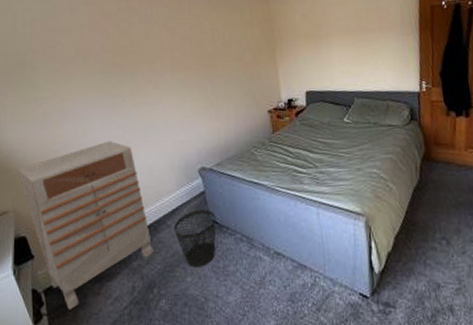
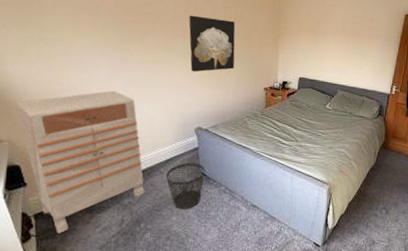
wall art: none [176,43,232,107] -> present [189,15,236,72]

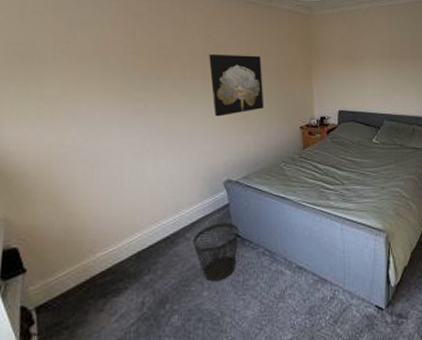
dresser: present [15,90,145,234] -> none [12,147,169,329]

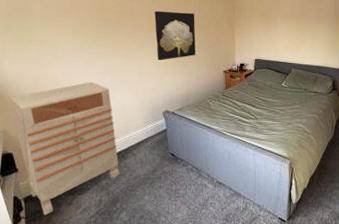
dresser: none [12,147,169,329] -> present [10,81,120,215]
wastebasket: present [192,222,239,282] -> none [138,144,173,189]

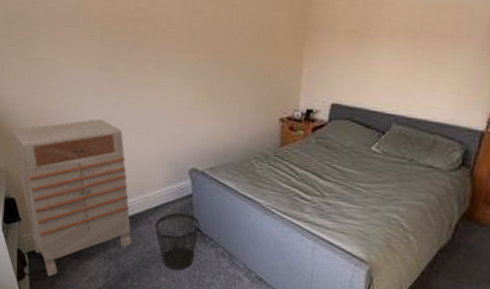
wastebasket: none [138,144,173,189] -> present [154,212,200,271]
wall art: present [154,11,196,61] -> none [184,20,244,97]

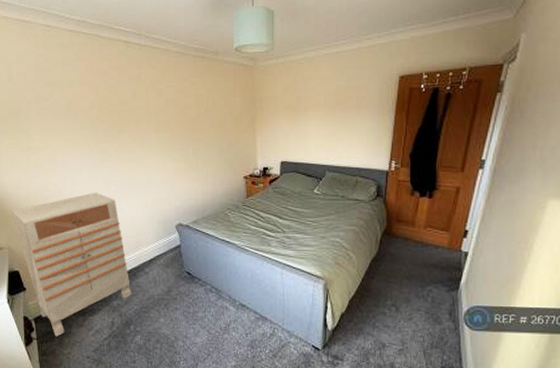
wastebasket: present [154,212,200,271] -> none [151,261,189,311]

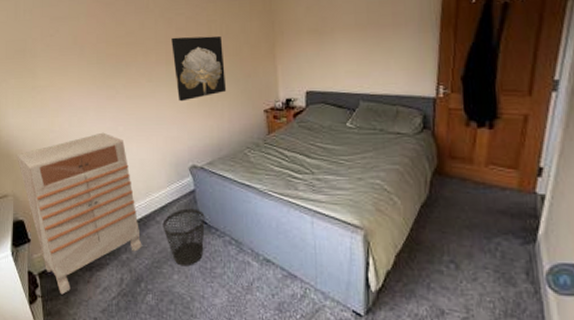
wastebasket: none [151,261,189,311] -> present [162,208,205,266]
wall art: none [161,107,211,166] -> present [171,35,227,102]

